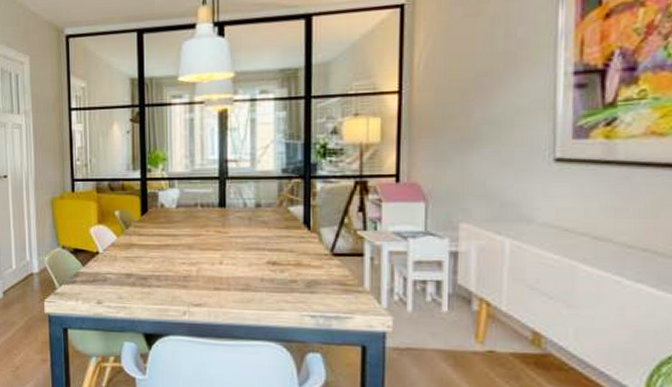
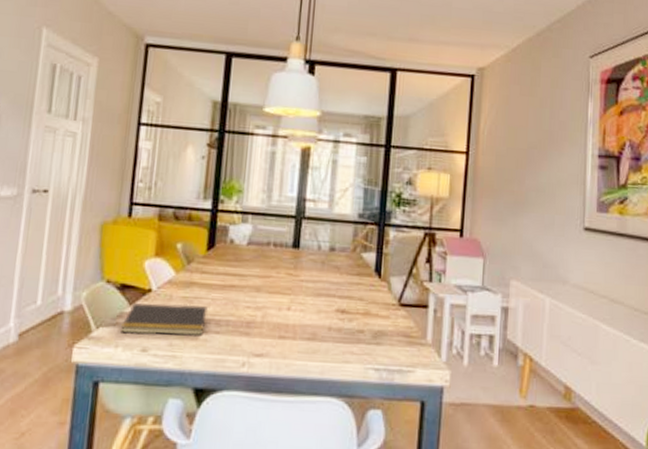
notepad: none [79,263,149,290] -> present [121,303,209,337]

